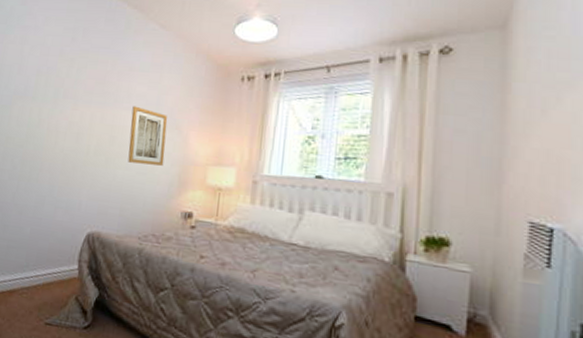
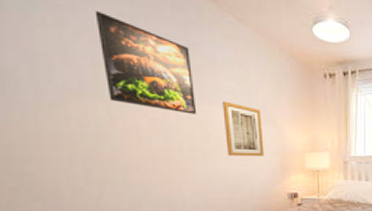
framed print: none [42,29,113,118] -> present [94,11,197,114]

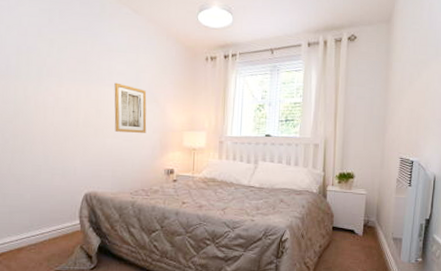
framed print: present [94,11,197,114] -> none [23,9,93,94]

